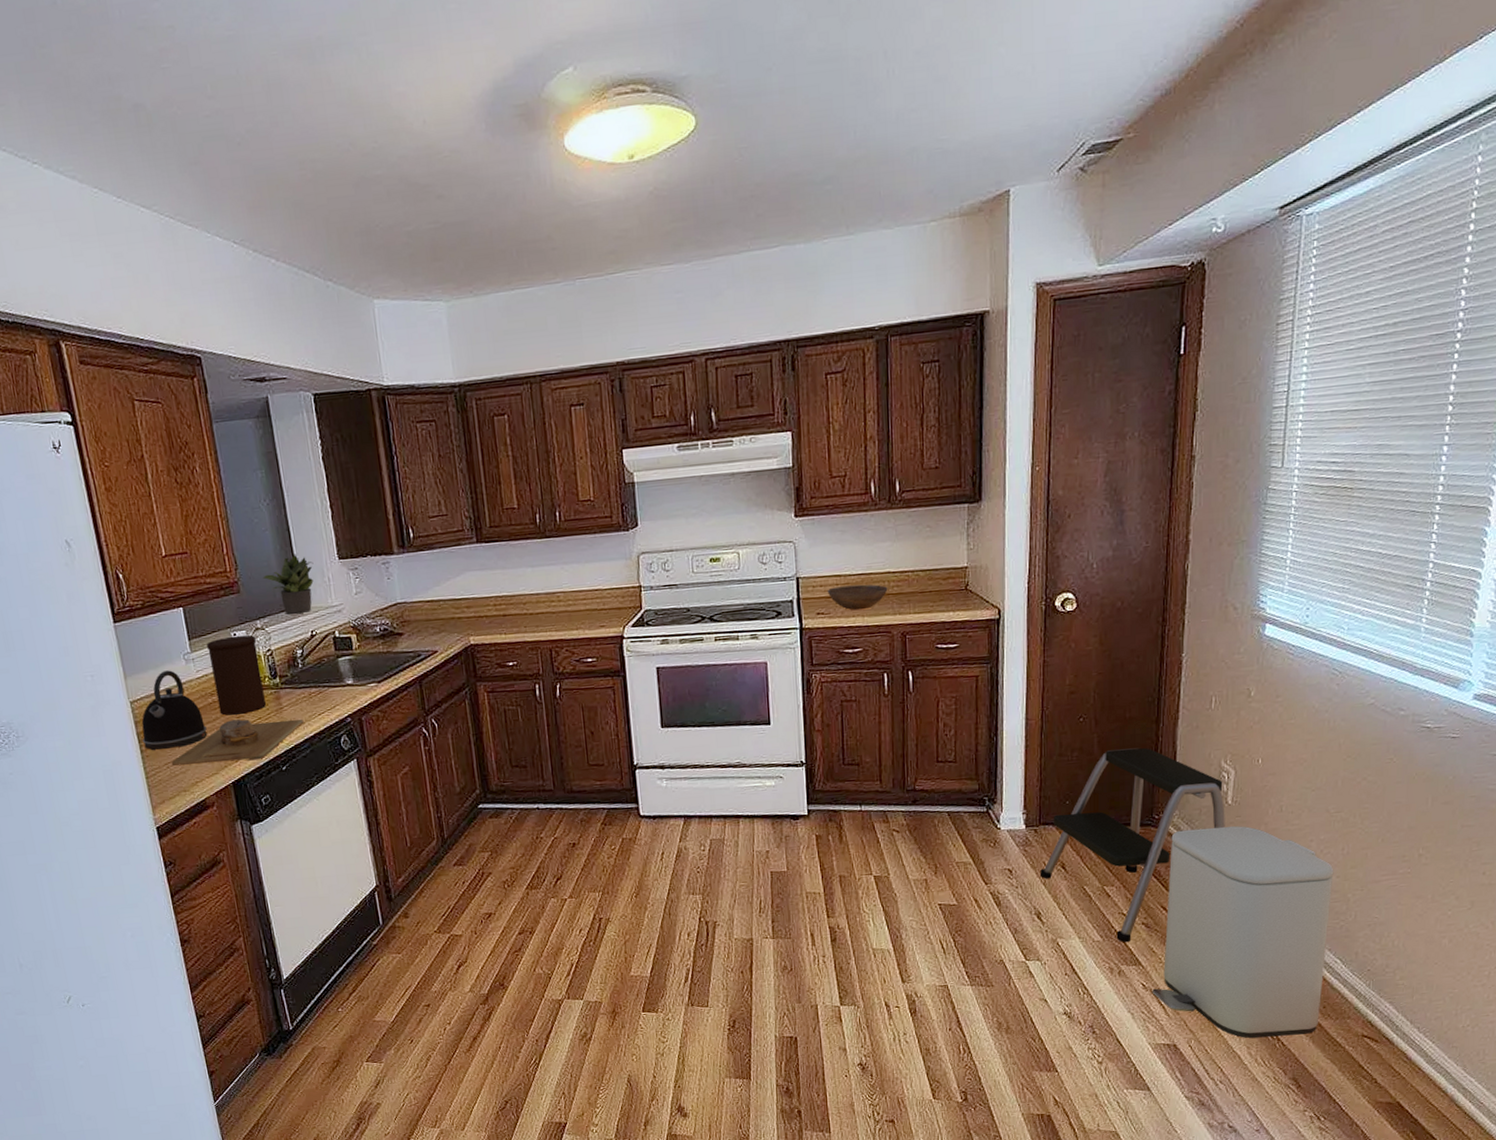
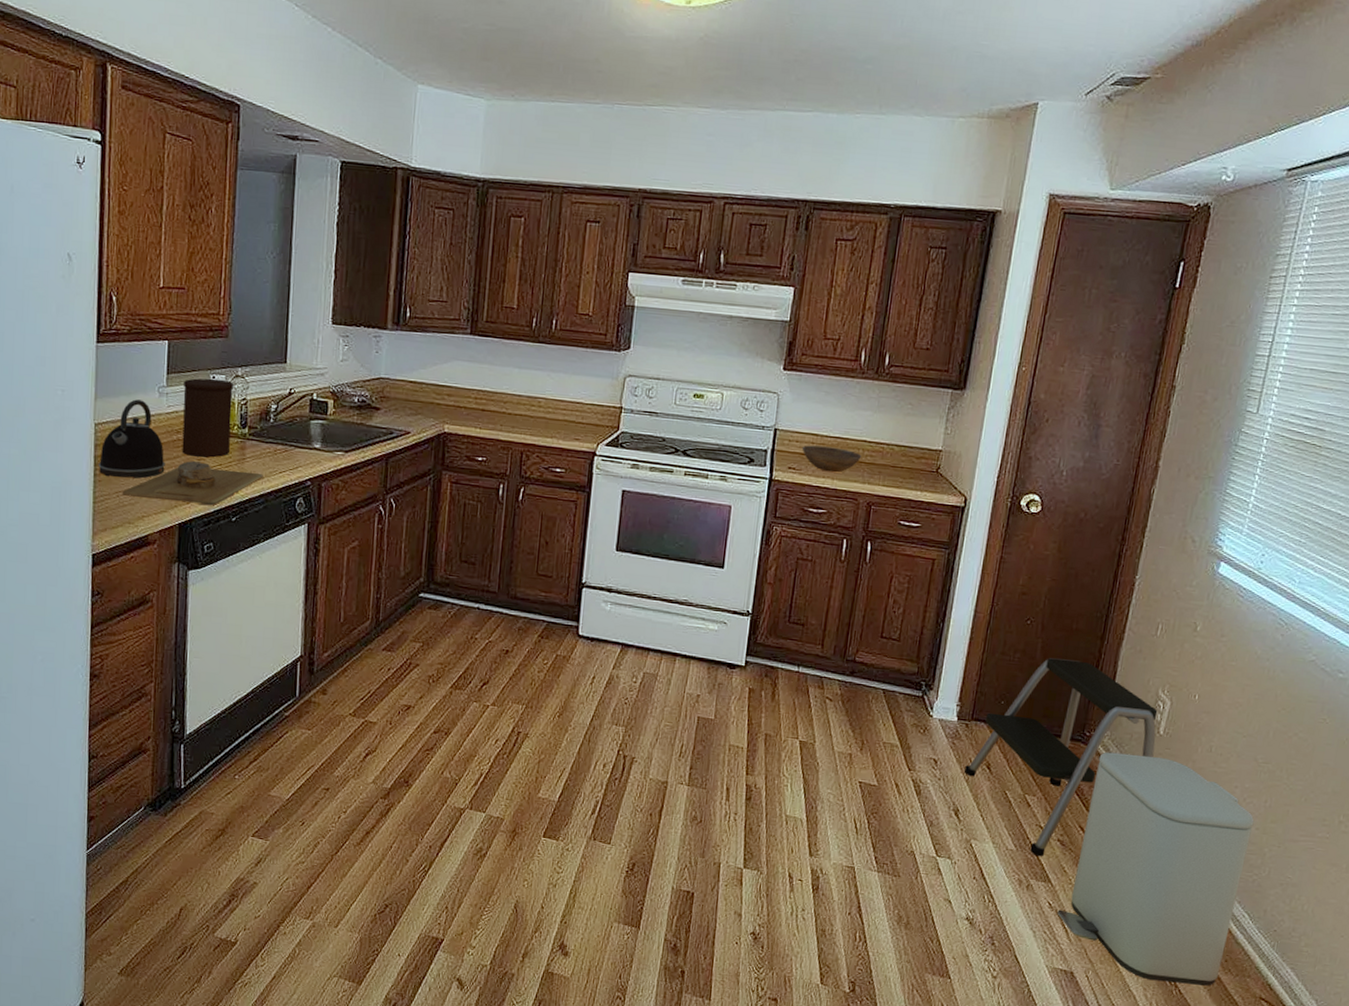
potted plant: present [263,554,314,614] -> none [254,310,307,370]

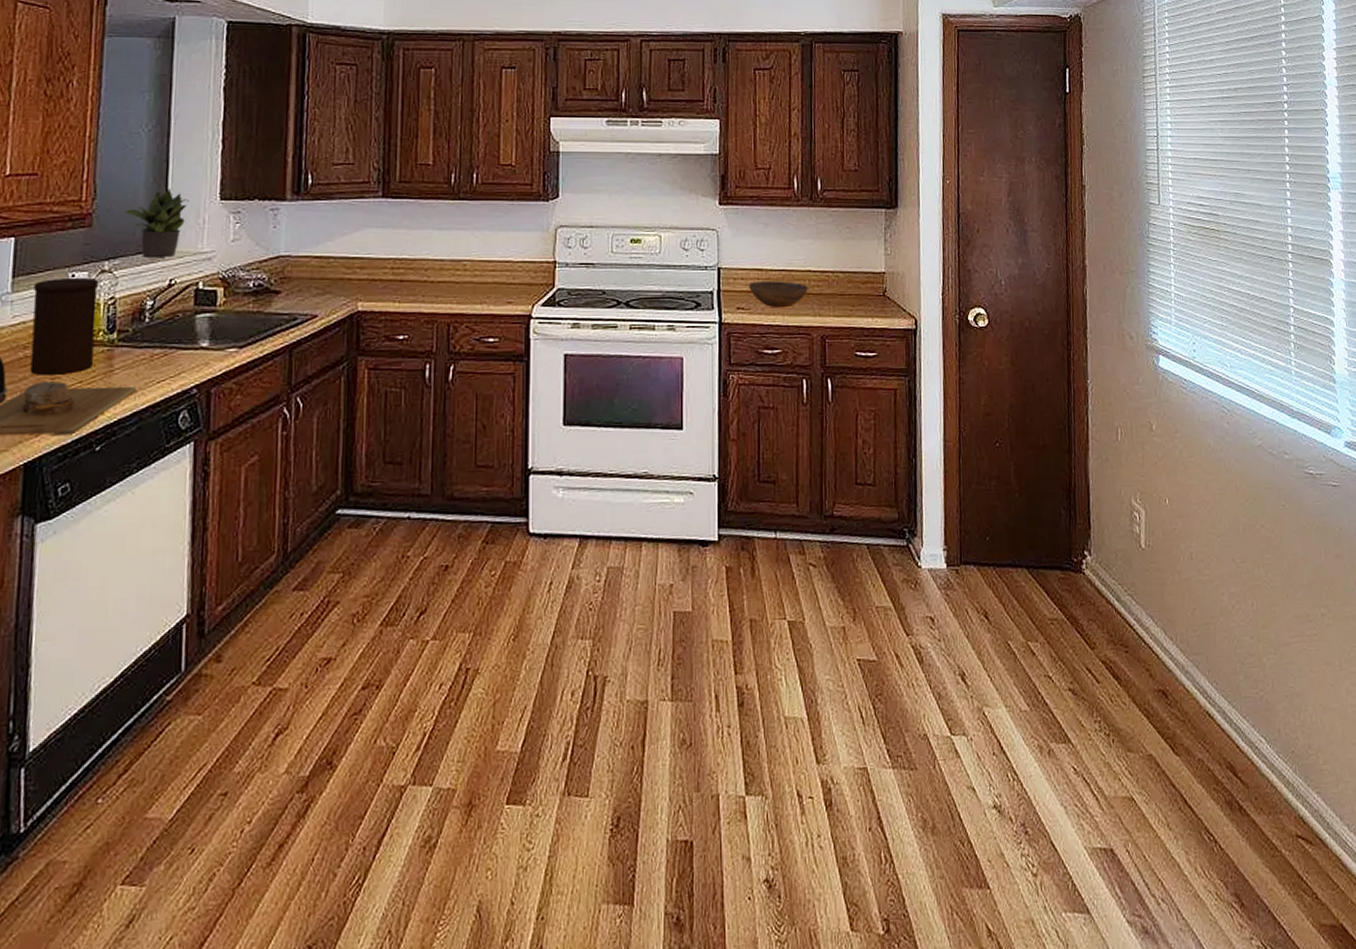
potted plant: none [254,310,307,370] -> present [124,188,189,257]
step stool: present [964,657,1158,857] -> none [963,479,1141,714]
pedal bin: present [1057,751,1255,986] -> none [1084,573,1253,840]

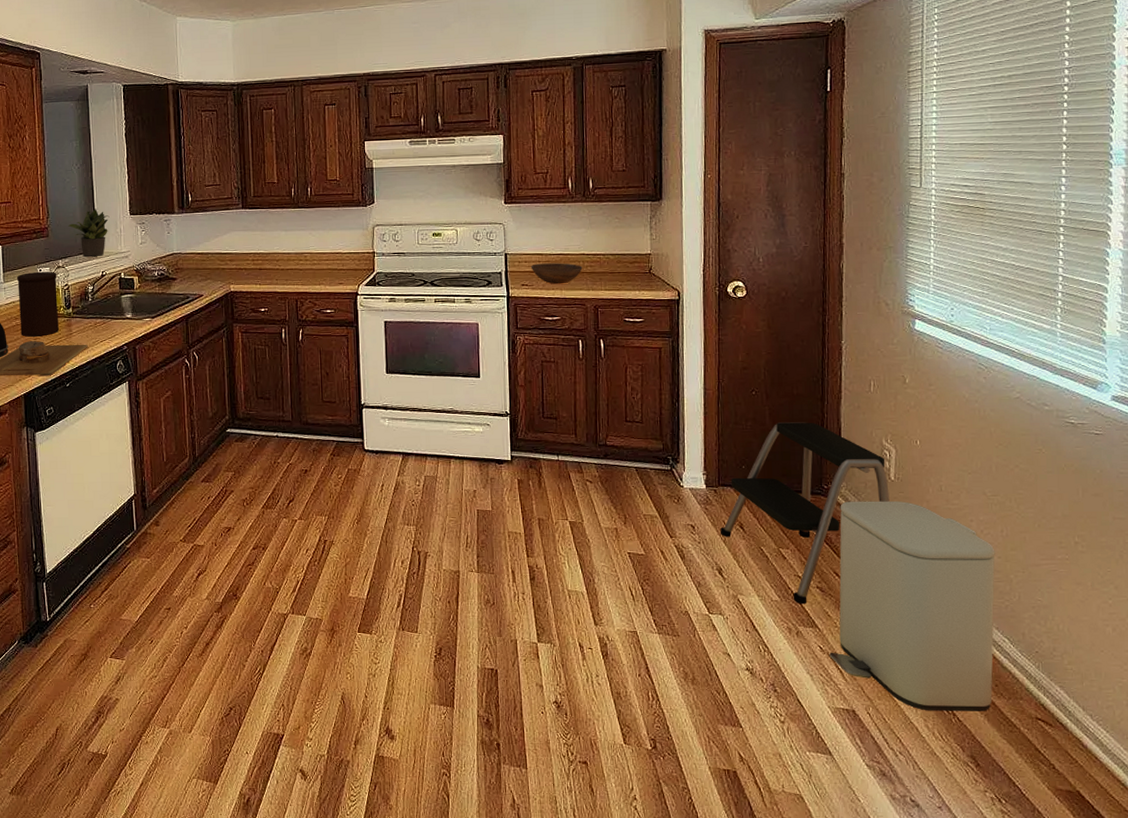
step stool: none [963,479,1141,714] -> present [721,421,890,605]
pedal bin: none [1084,573,1253,840] -> present [829,500,995,711]

